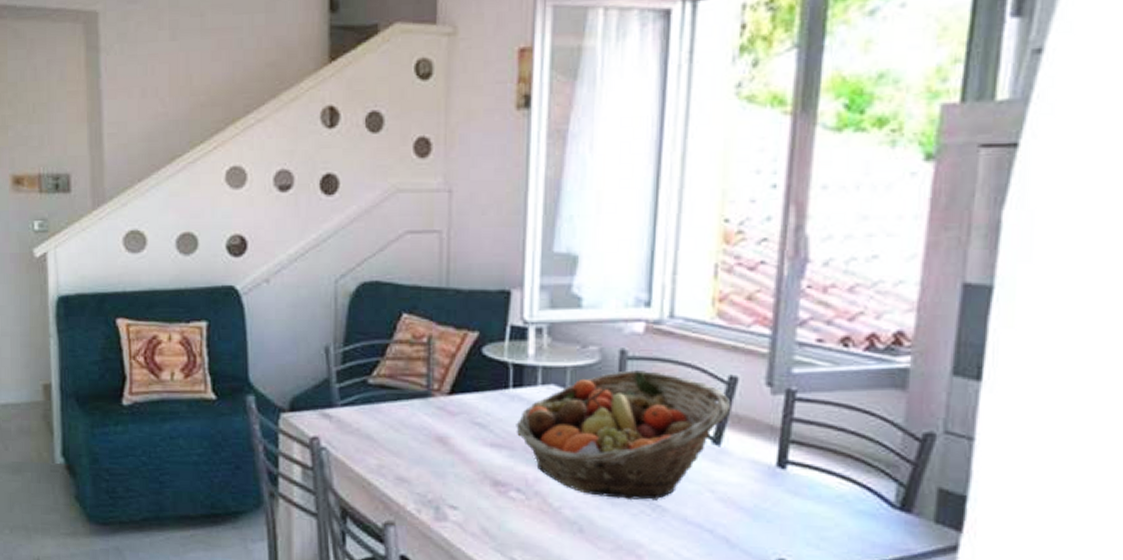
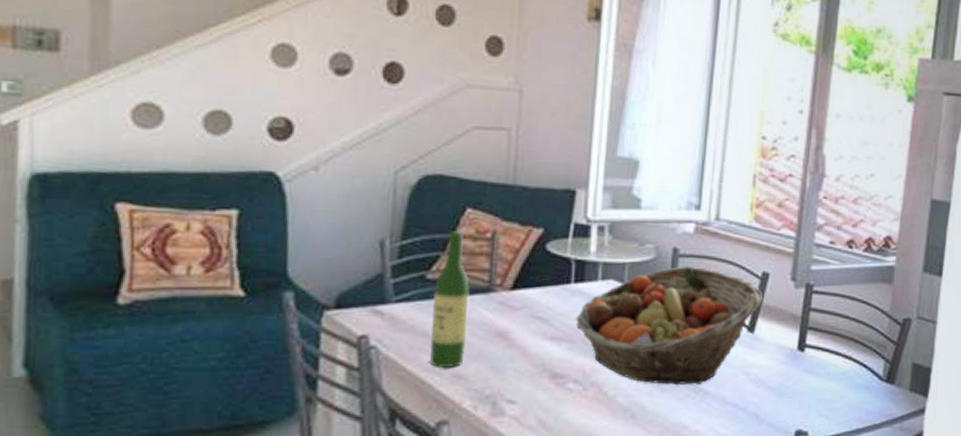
wine bottle: none [374,336,409,471] -> present [429,231,470,367]

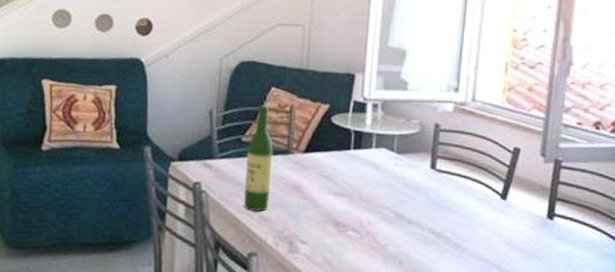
fruit basket: present [575,267,762,386] -> none [354,140,514,241]

